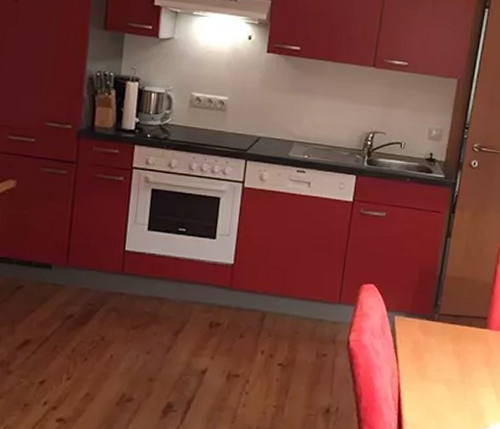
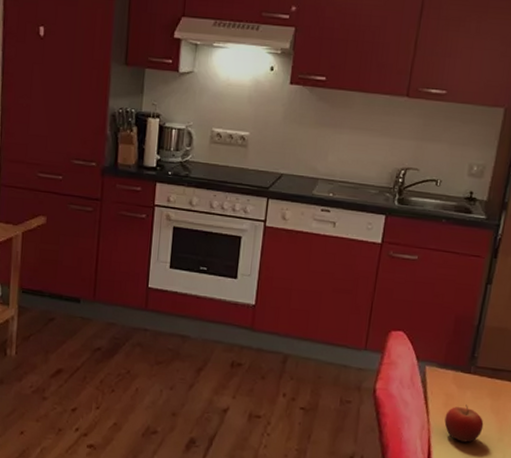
fruit: none [412,350,447,386] -> present [444,404,484,442]

